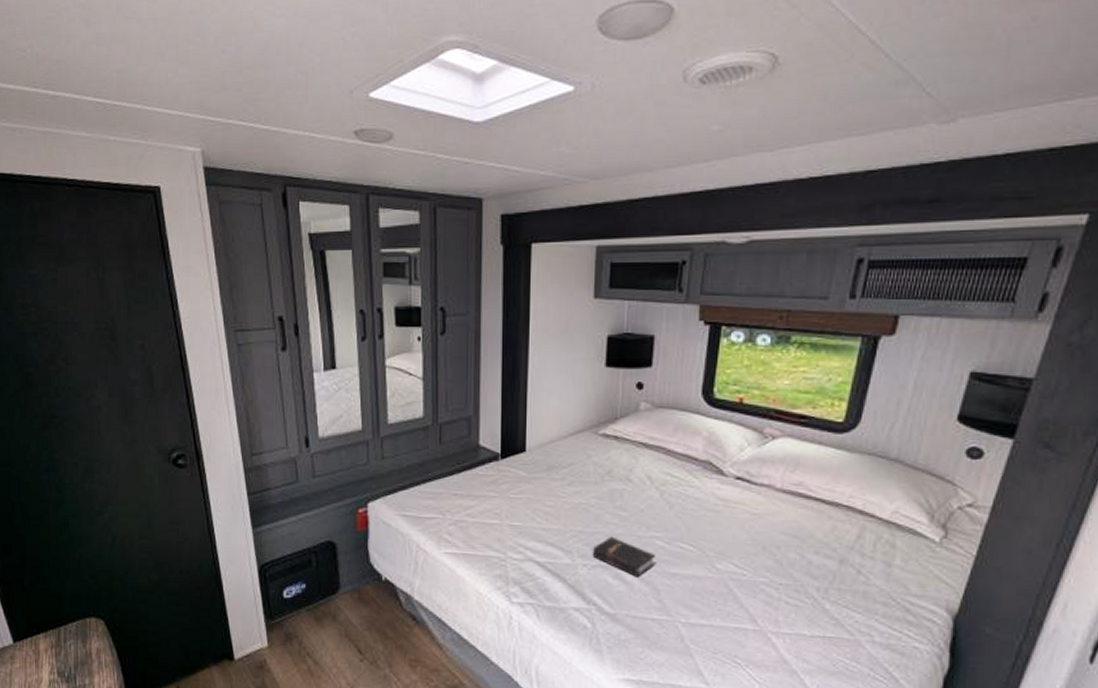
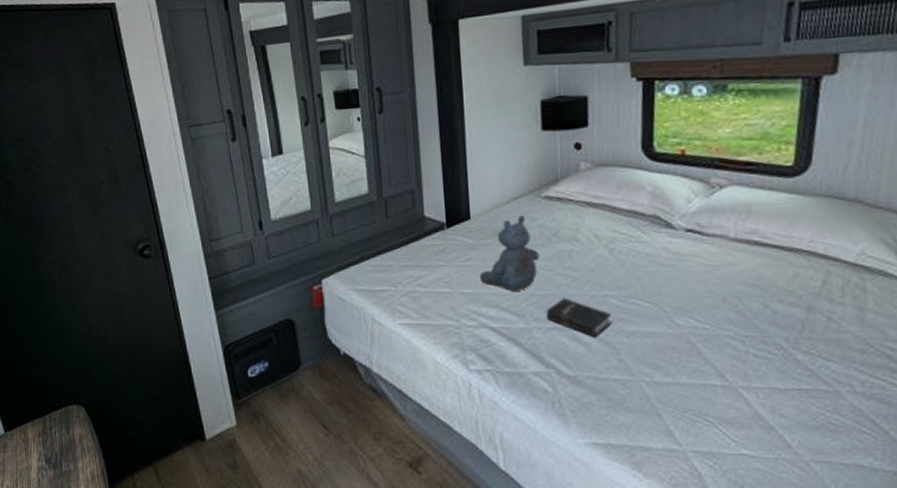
stuffed bear: none [529,451,592,527] -> present [479,215,540,291]

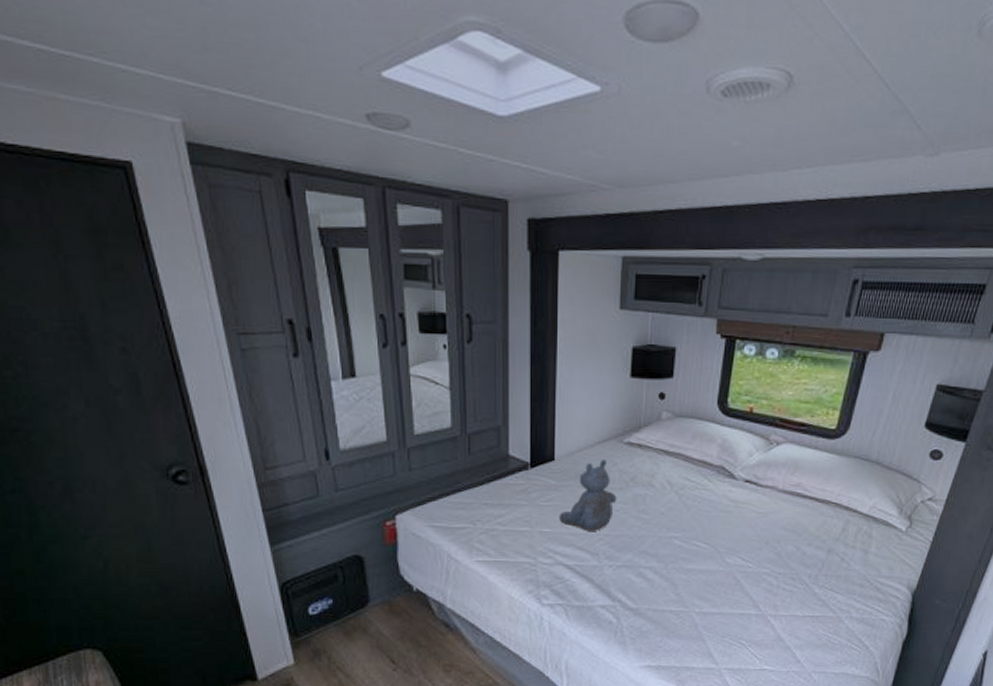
hardback book: present [545,297,612,338] -> none [617,538,674,575]

